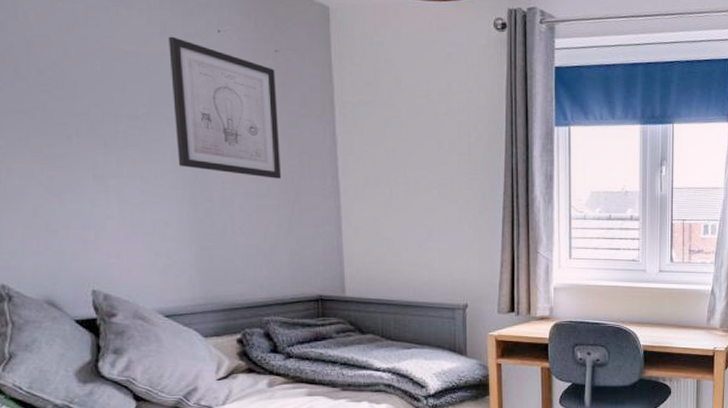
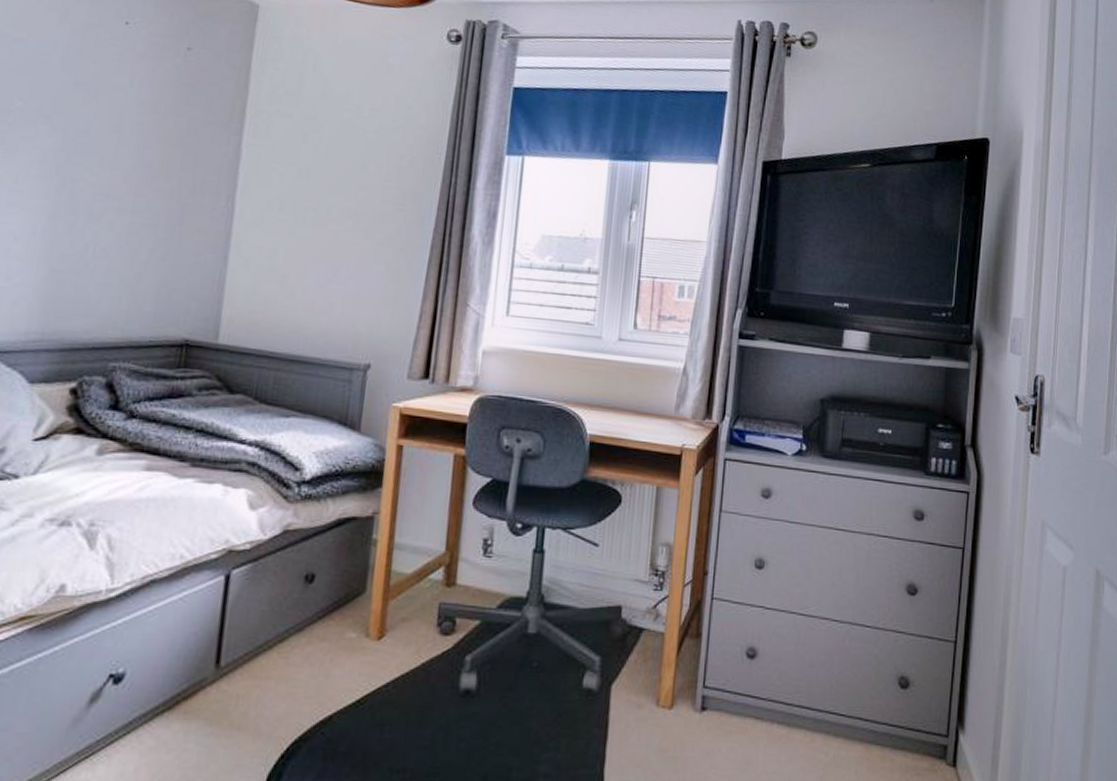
wall art: present [168,36,282,179] -> none [46,25,184,194]

